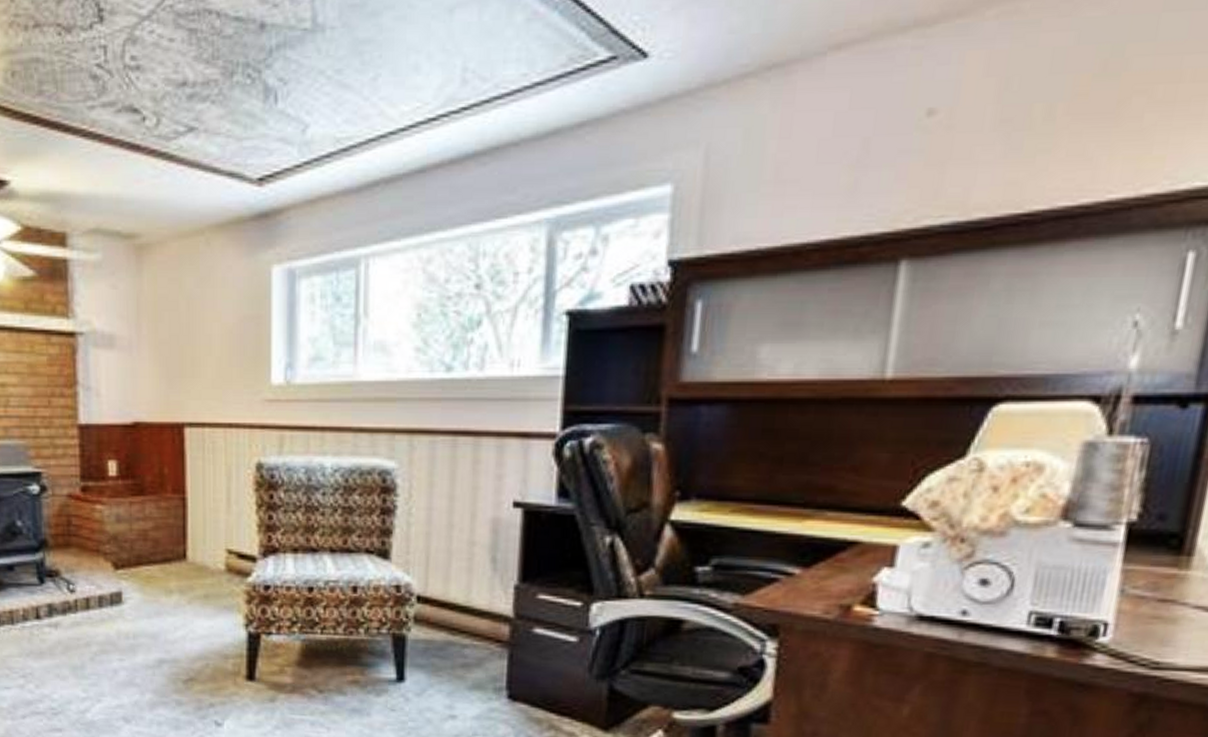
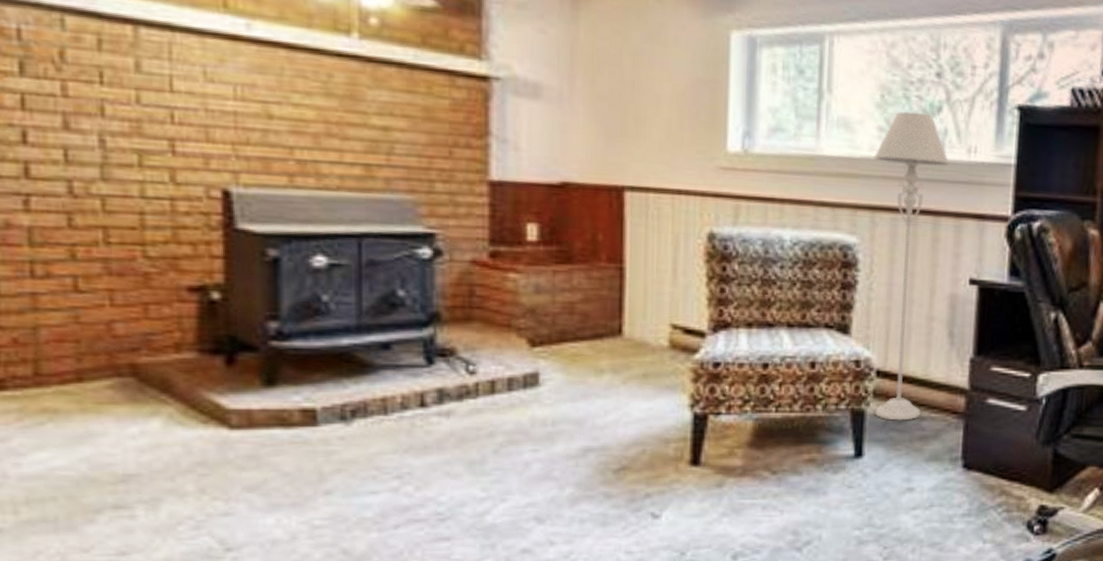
floor lamp: none [411,328,490,648] -> present [874,111,949,421]

